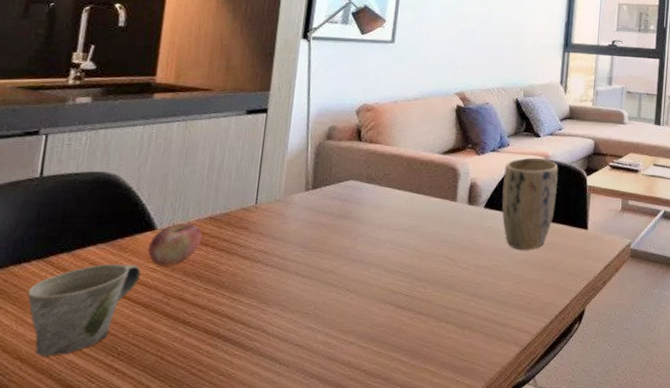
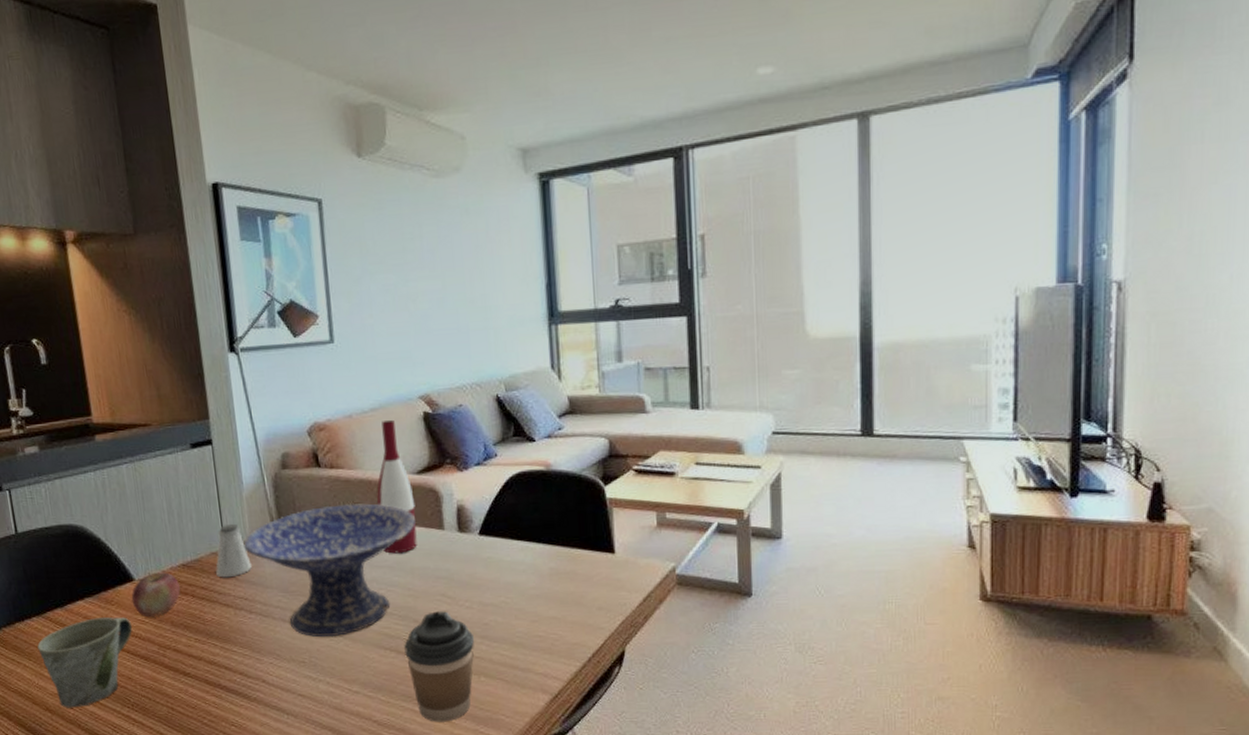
saltshaker: none [242,183,279,232] -> present [216,523,252,578]
decorative bowl: none [275,174,435,291] -> present [243,503,417,637]
wine bottle: none [402,108,437,219] -> present [376,419,417,554]
coffee cup: none [403,271,465,372] -> present [404,611,474,722]
plant pot: present [501,158,558,250] -> none [496,469,568,582]

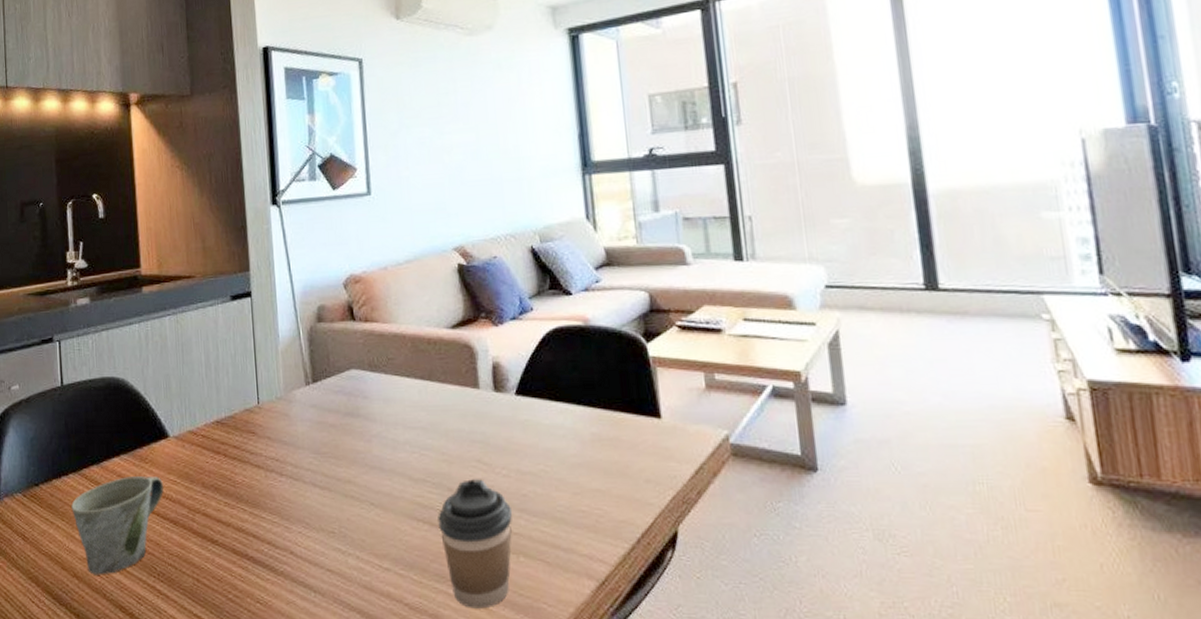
apple: present [131,572,180,618] -> none [165,429,213,478]
saltshaker: present [216,523,252,578] -> none [249,378,284,437]
decorative bowl: present [243,503,417,637] -> none [277,359,451,505]
wine bottle: present [376,419,417,554] -> none [410,271,452,414]

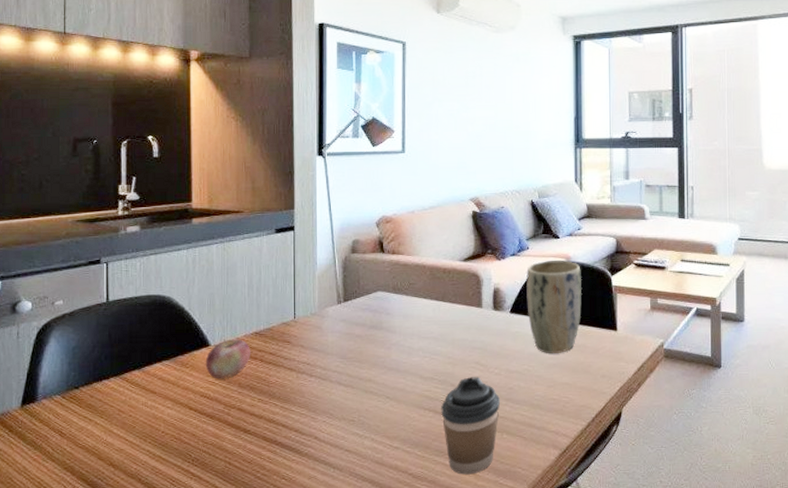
mug: present [71,476,163,575] -> none [111,379,202,463]
apple: none [165,429,213,478] -> present [205,339,250,380]
plant pot: none [532,324,610,449] -> present [526,261,582,353]

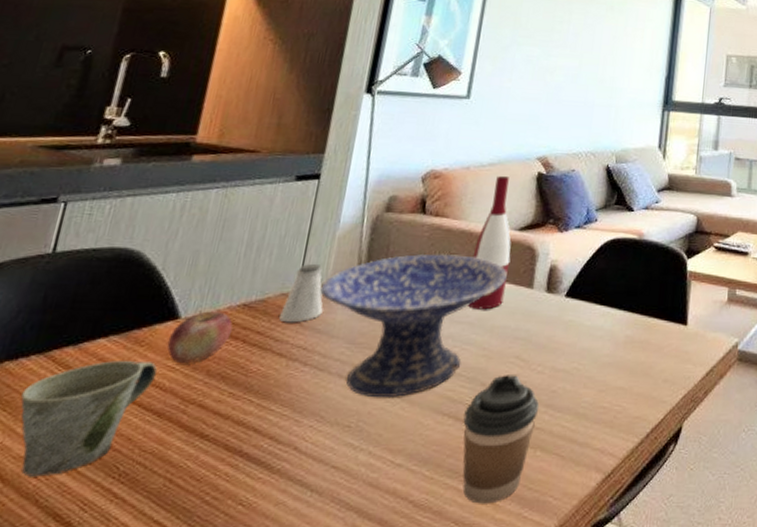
mug: none [111,379,202,463] -> present [20,361,157,477]
saltshaker: none [285,298,317,345] -> present [279,263,323,323]
decorative bowl: none [312,284,460,399] -> present [320,254,508,399]
wine bottle: none [428,216,460,327] -> present [468,175,511,310]
plant pot: present [526,261,582,353] -> none [586,236,654,349]

